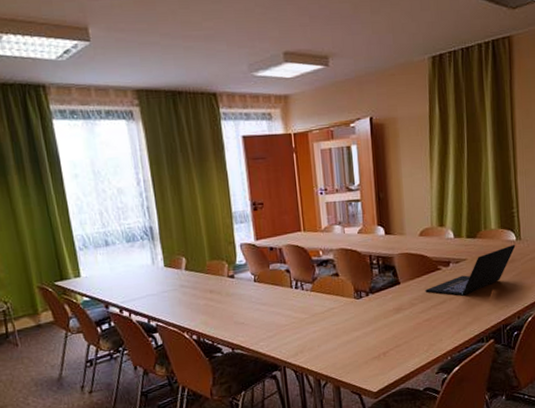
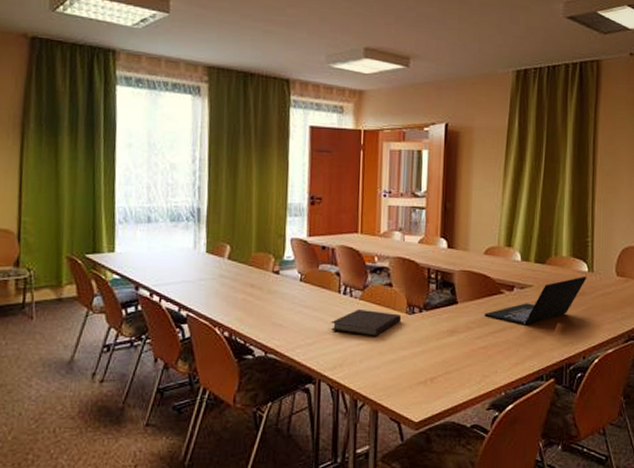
notebook: none [287,299,351,323] -> present [330,308,402,336]

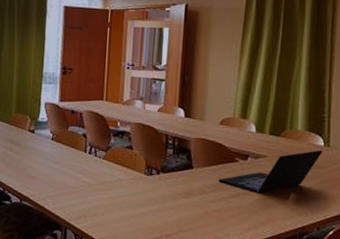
notebook: present [330,308,402,336] -> none [76,167,141,193]

